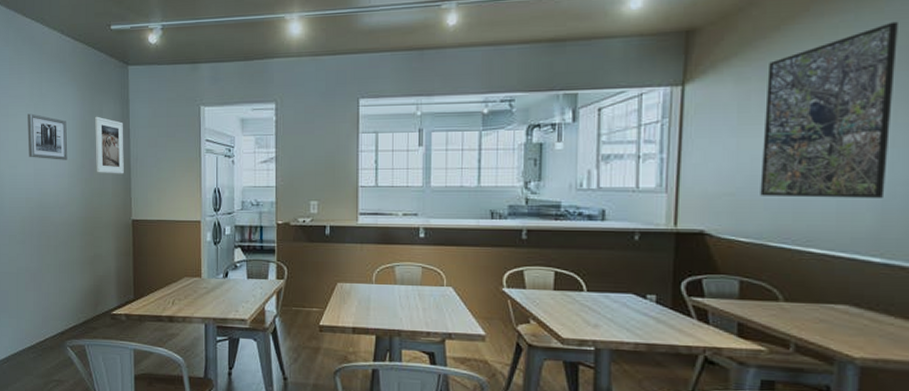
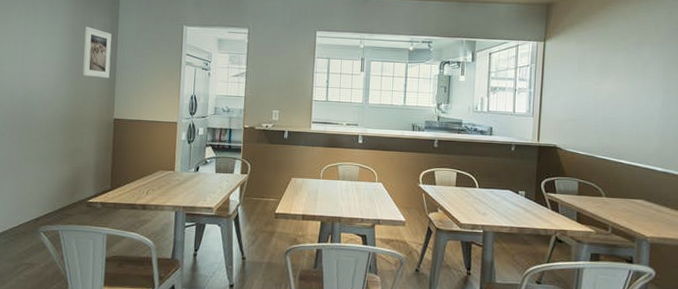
wall art: present [28,113,68,160] -> none [16,18,58,63]
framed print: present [760,21,898,198] -> none [591,11,671,127]

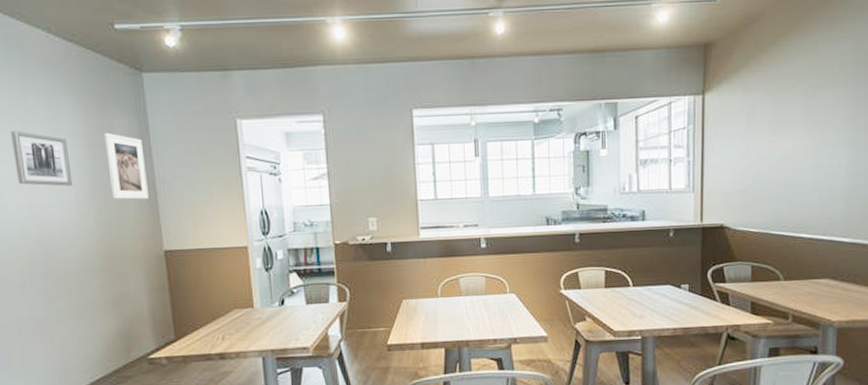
wall art: none [16,18,58,63] -> present [11,130,73,186]

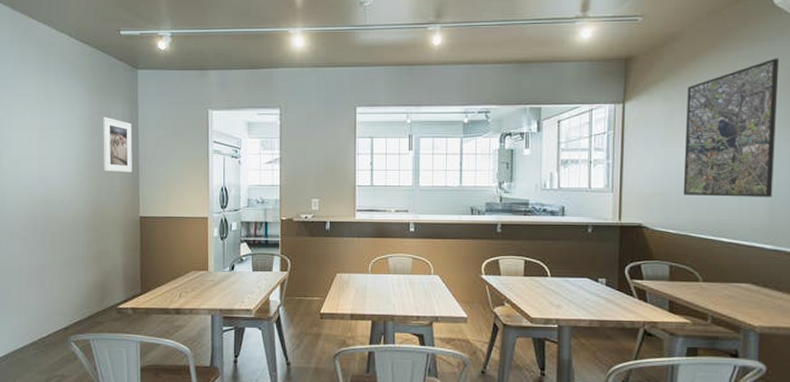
wall art: present [11,130,73,186] -> none [32,112,75,159]
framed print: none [764,40,858,192] -> present [683,58,779,197]

